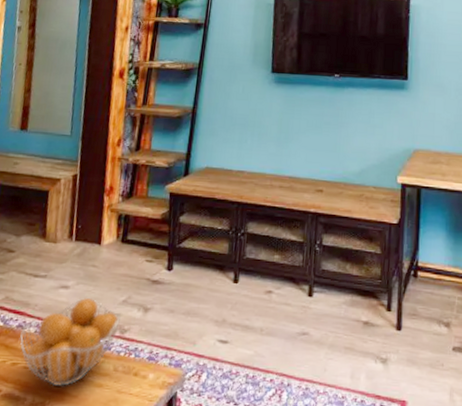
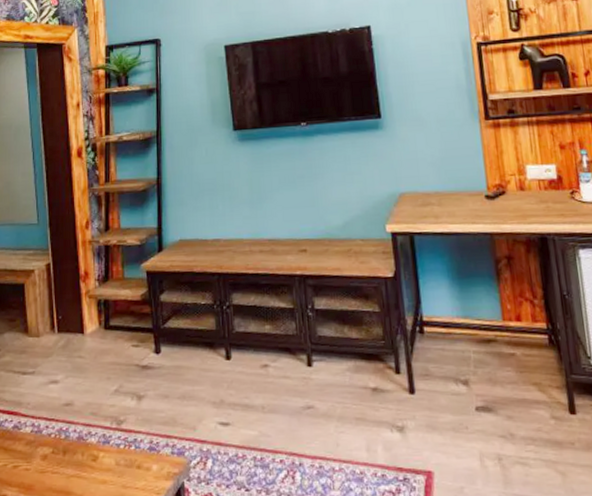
fruit basket: present [20,298,121,386] -> none [17,391,115,486]

